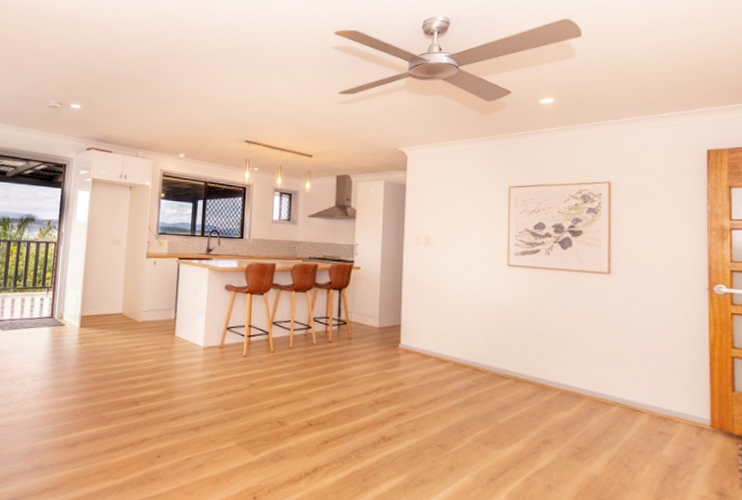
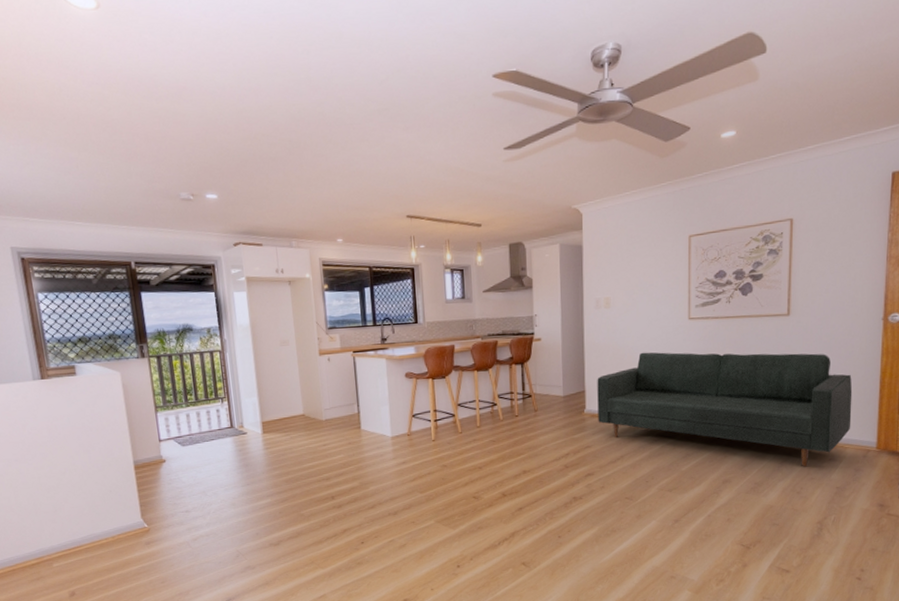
sofa: none [412,293,681,438] -> present [597,352,853,467]

